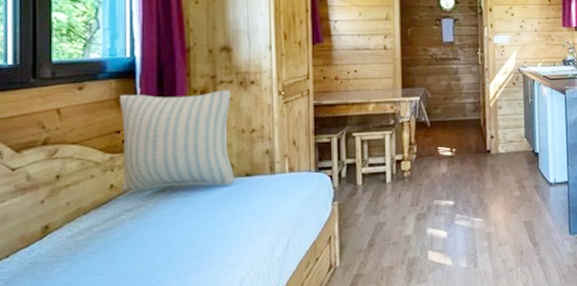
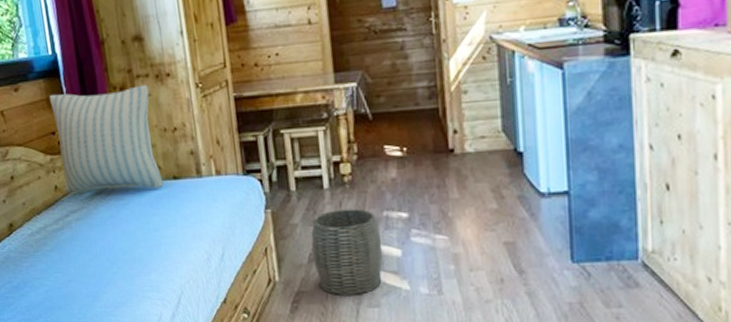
woven basket: none [372,199,432,276] -> present [311,208,383,297]

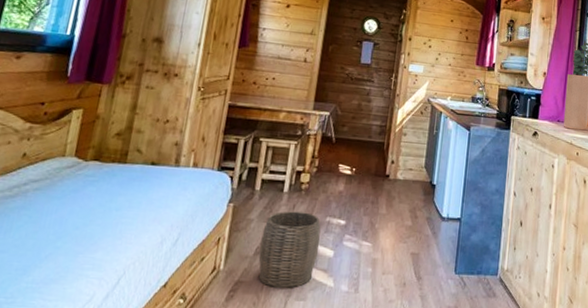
pillow: present [49,84,164,194] -> none [32,68,154,171]

